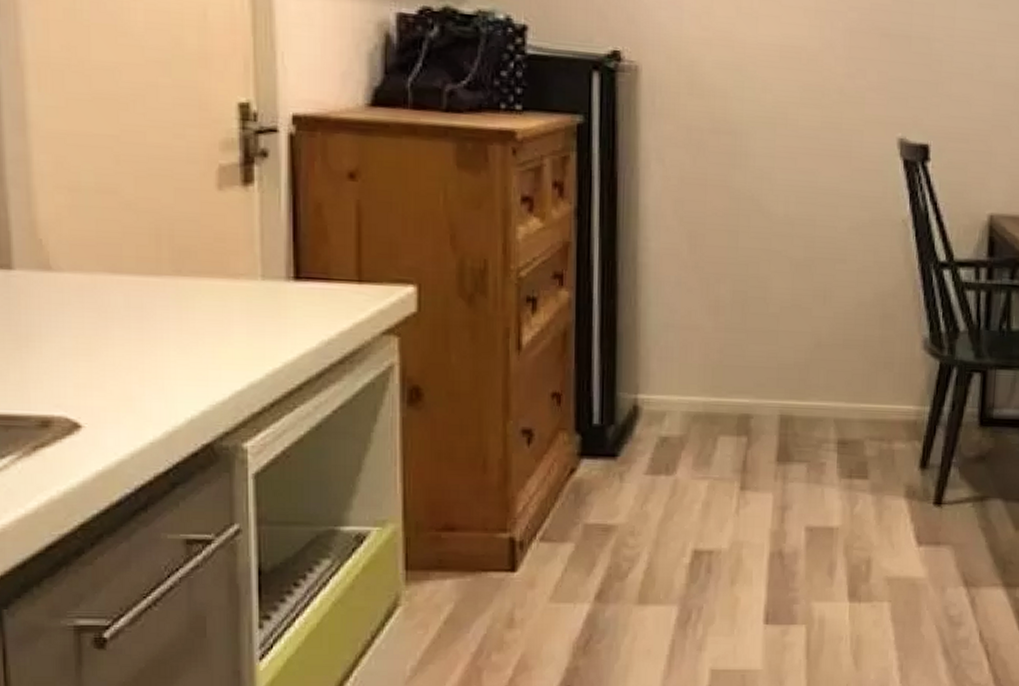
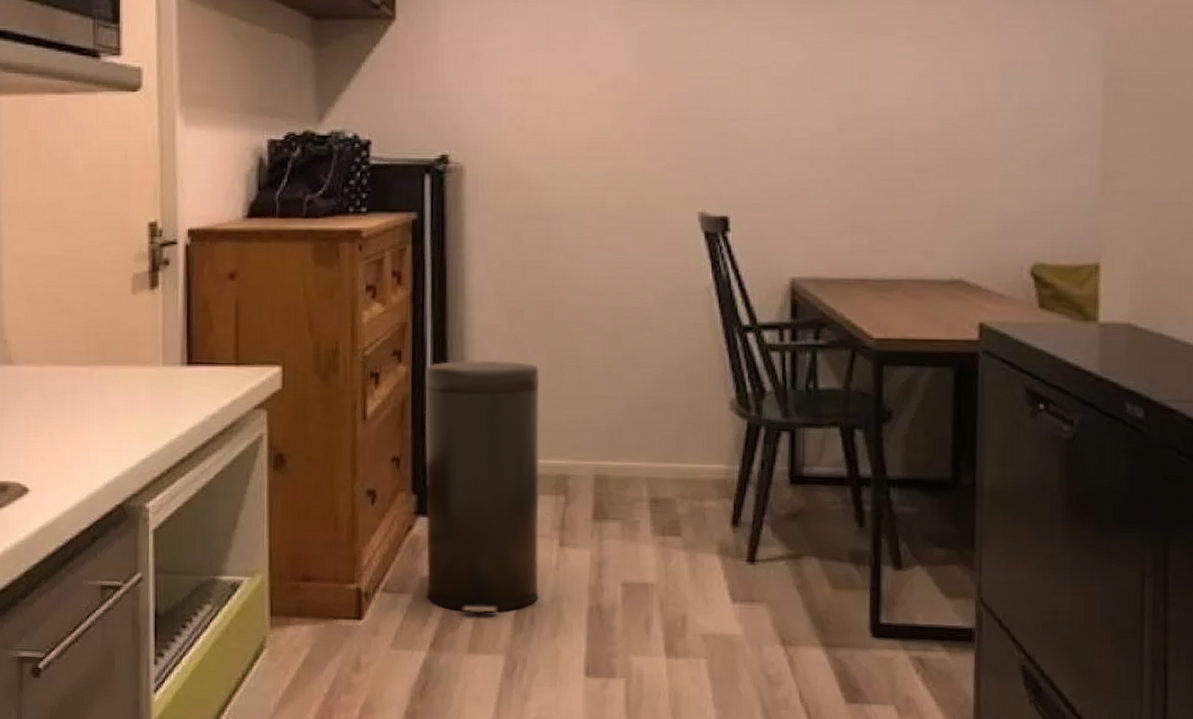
pedal bin: none [590,287,721,562] -> present [425,360,540,614]

